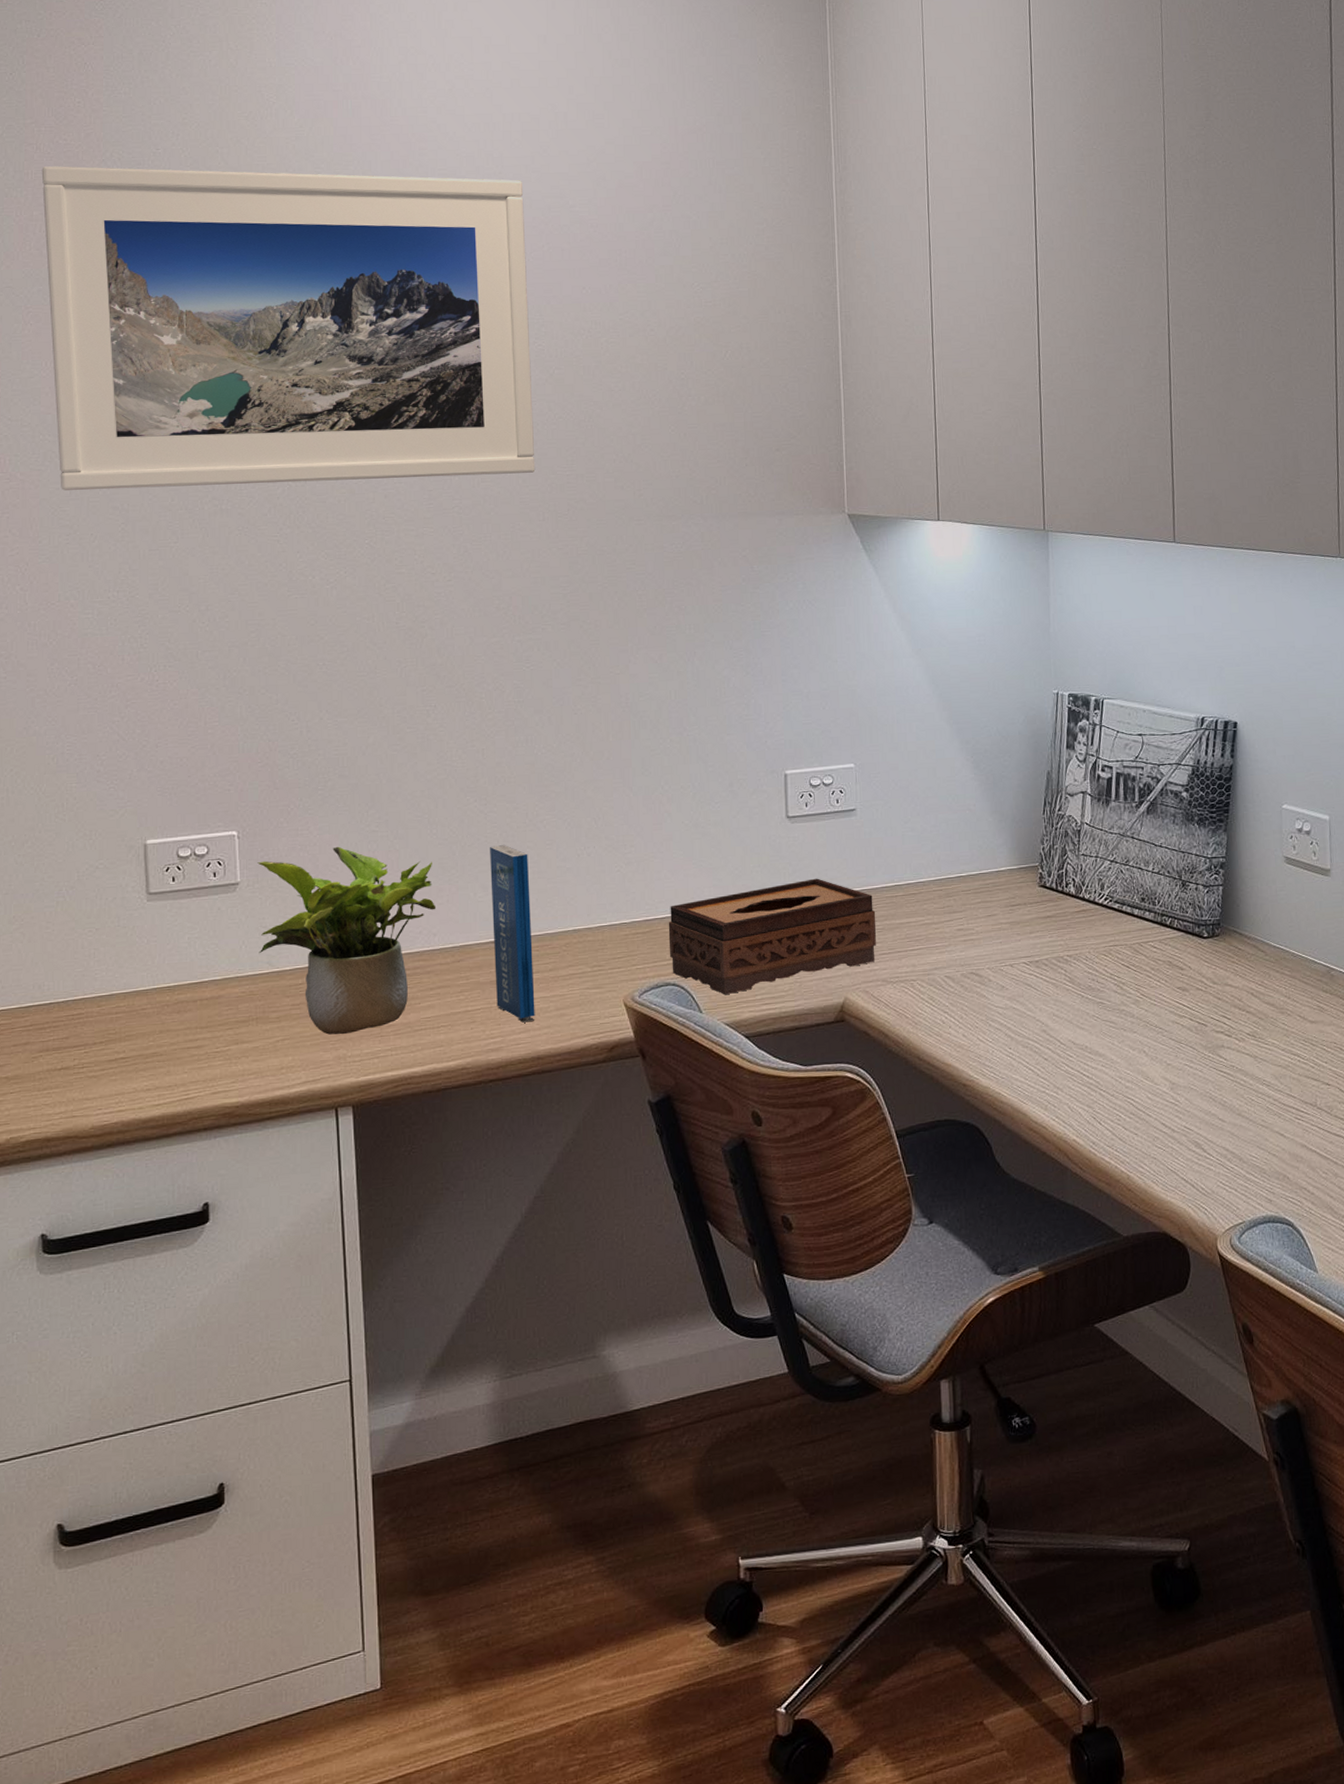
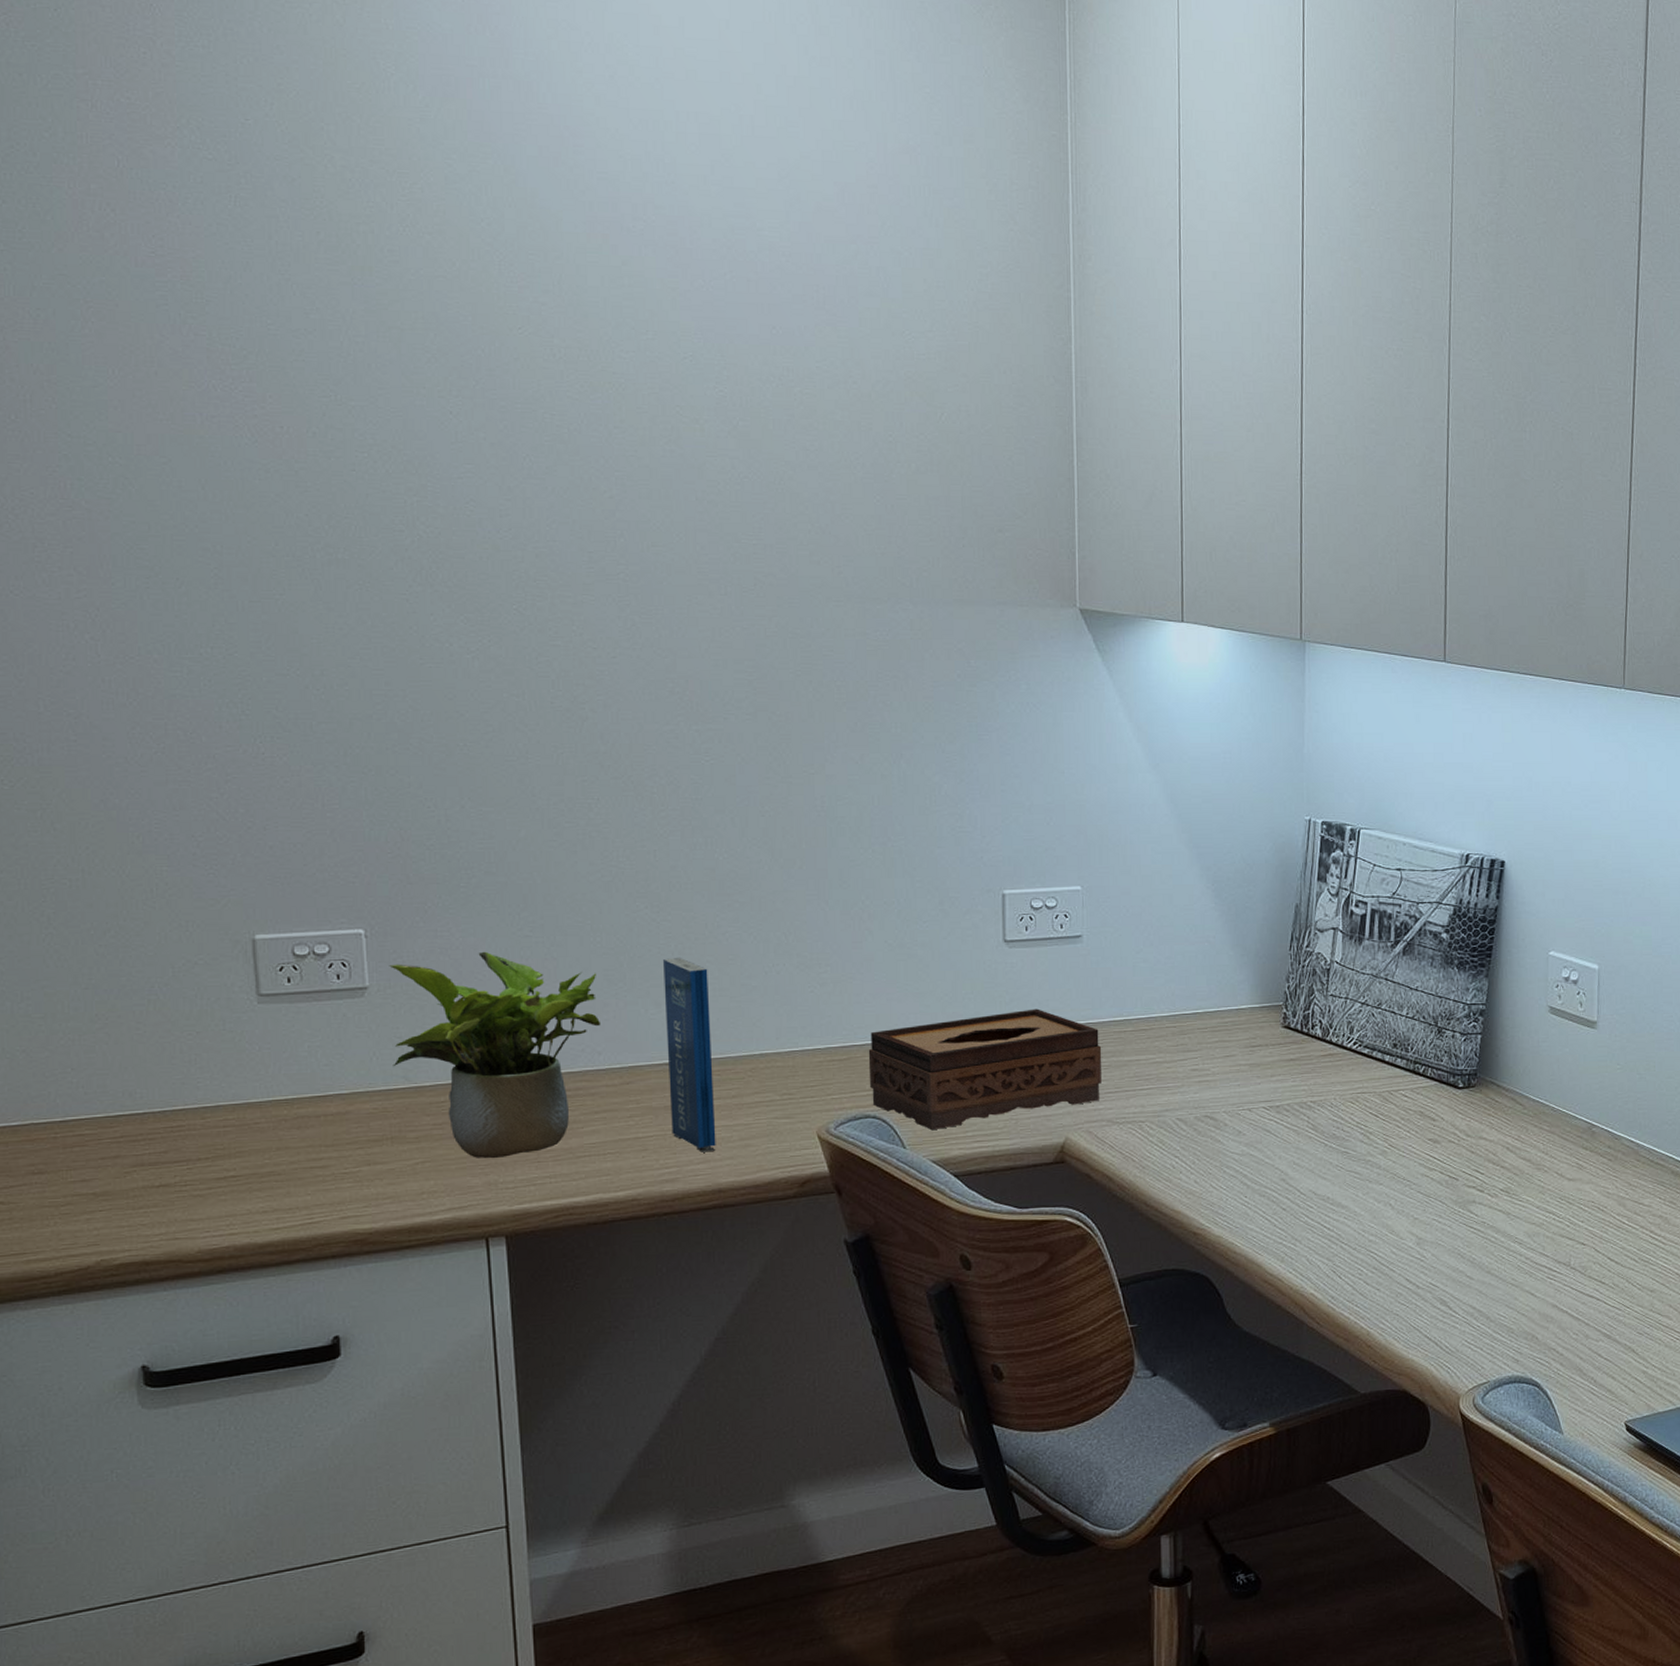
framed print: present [41,165,536,490] -> none [99,128,716,539]

